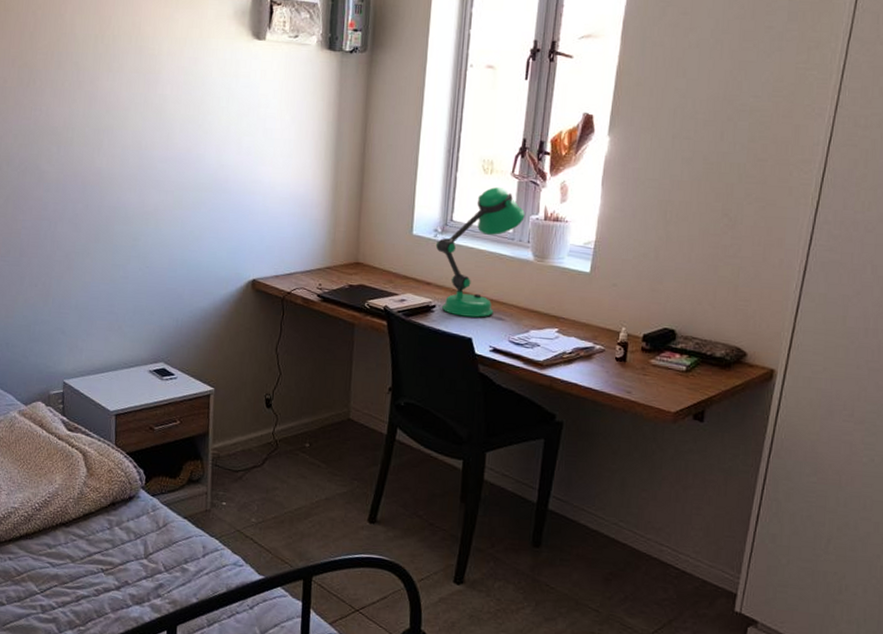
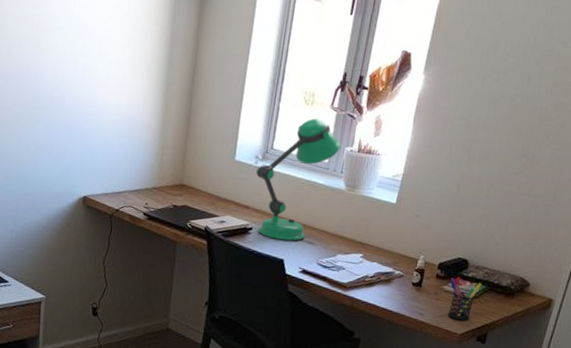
pen holder: none [657,348,694,398] -> present [447,276,482,321]

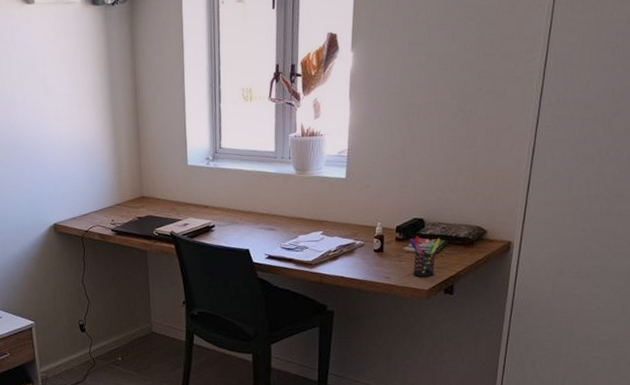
desk lamp: present [255,118,341,241] -> none [209,112,284,232]

